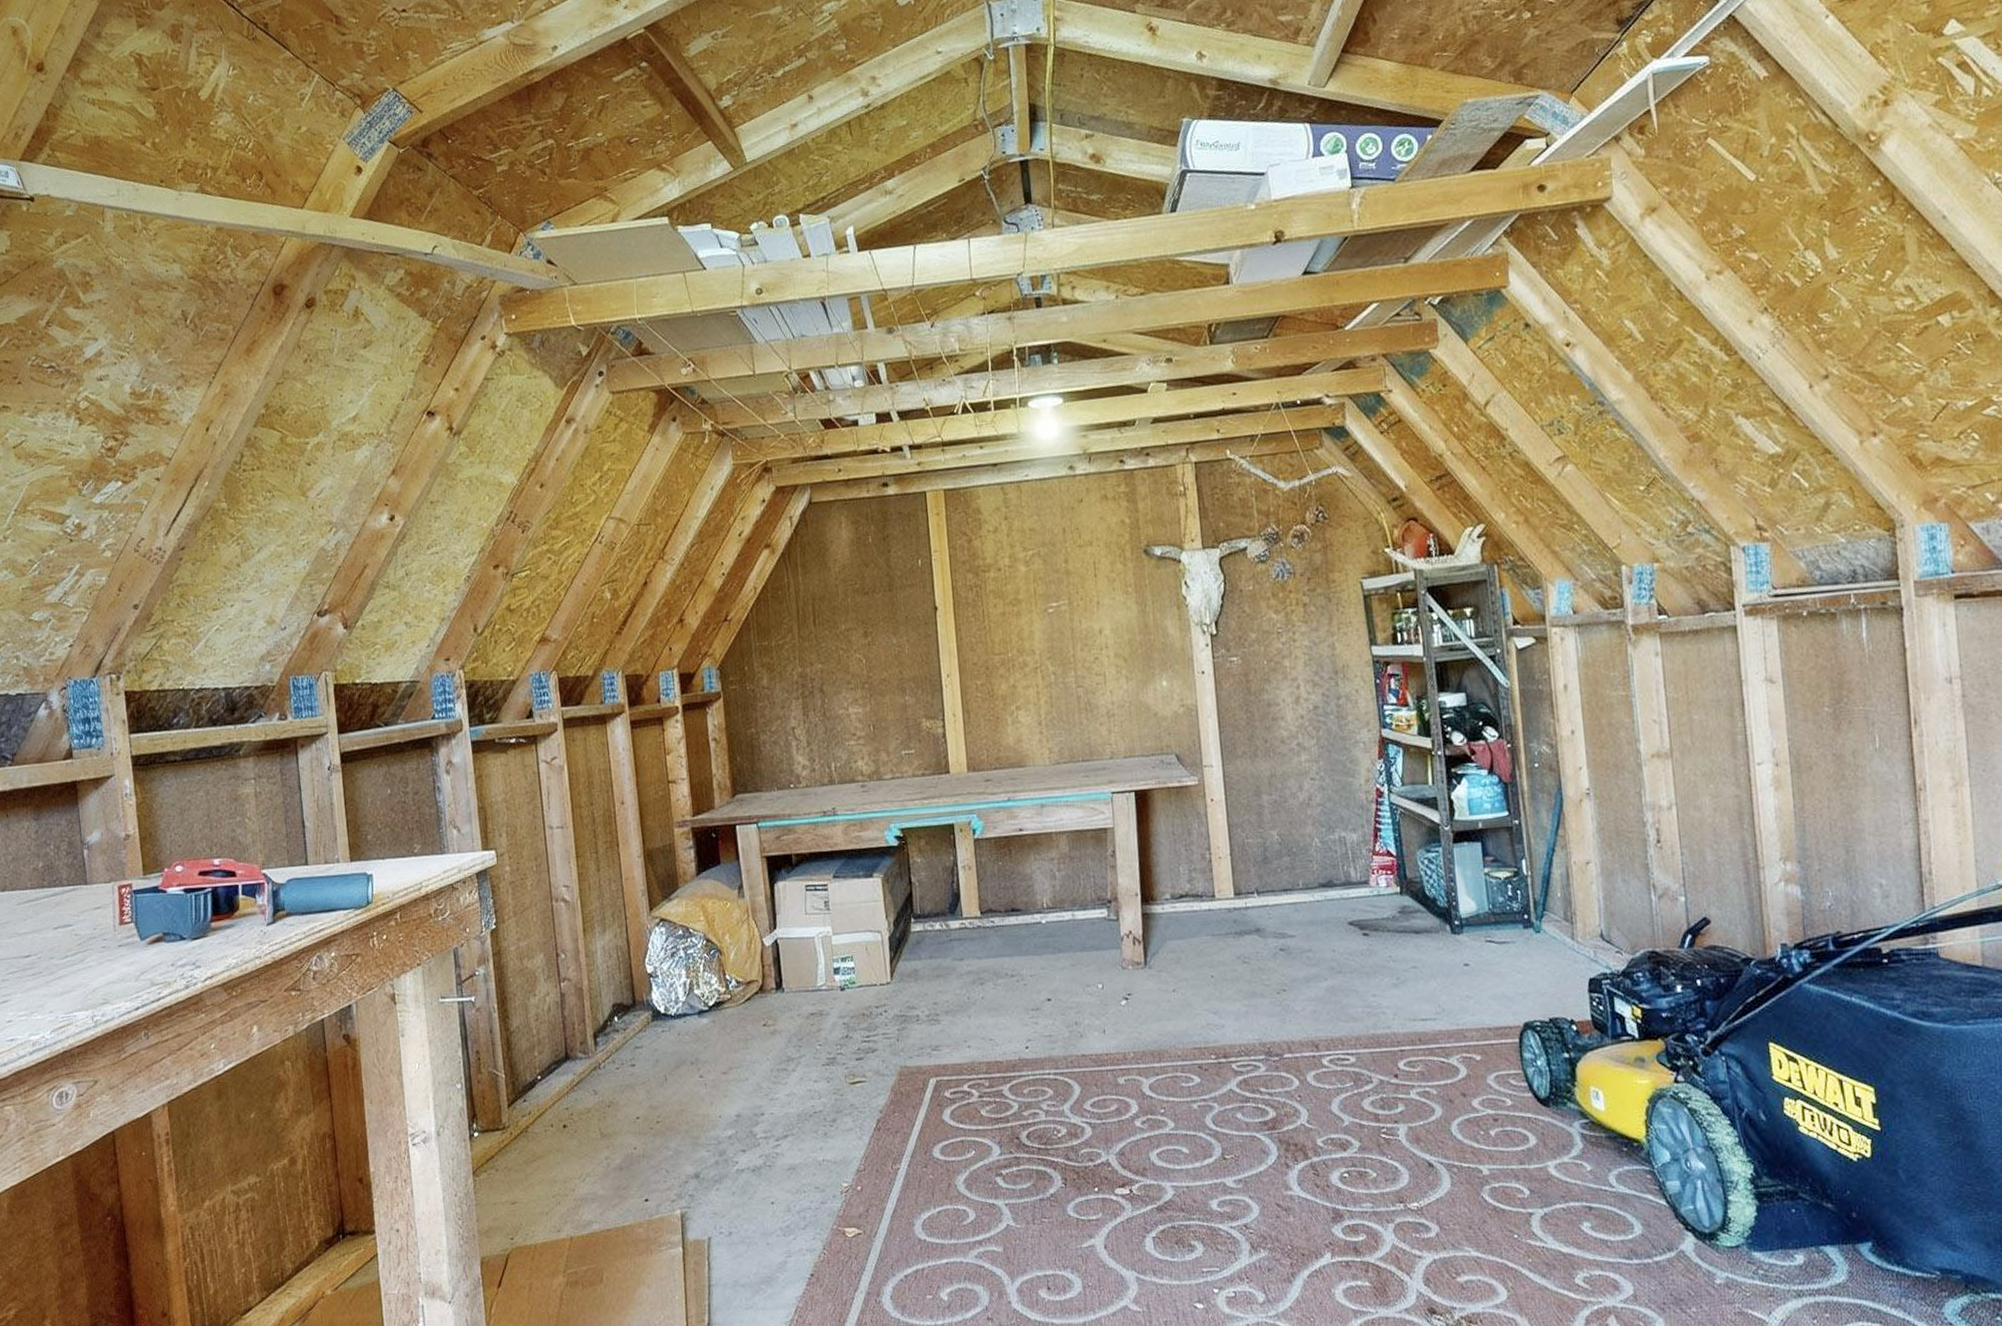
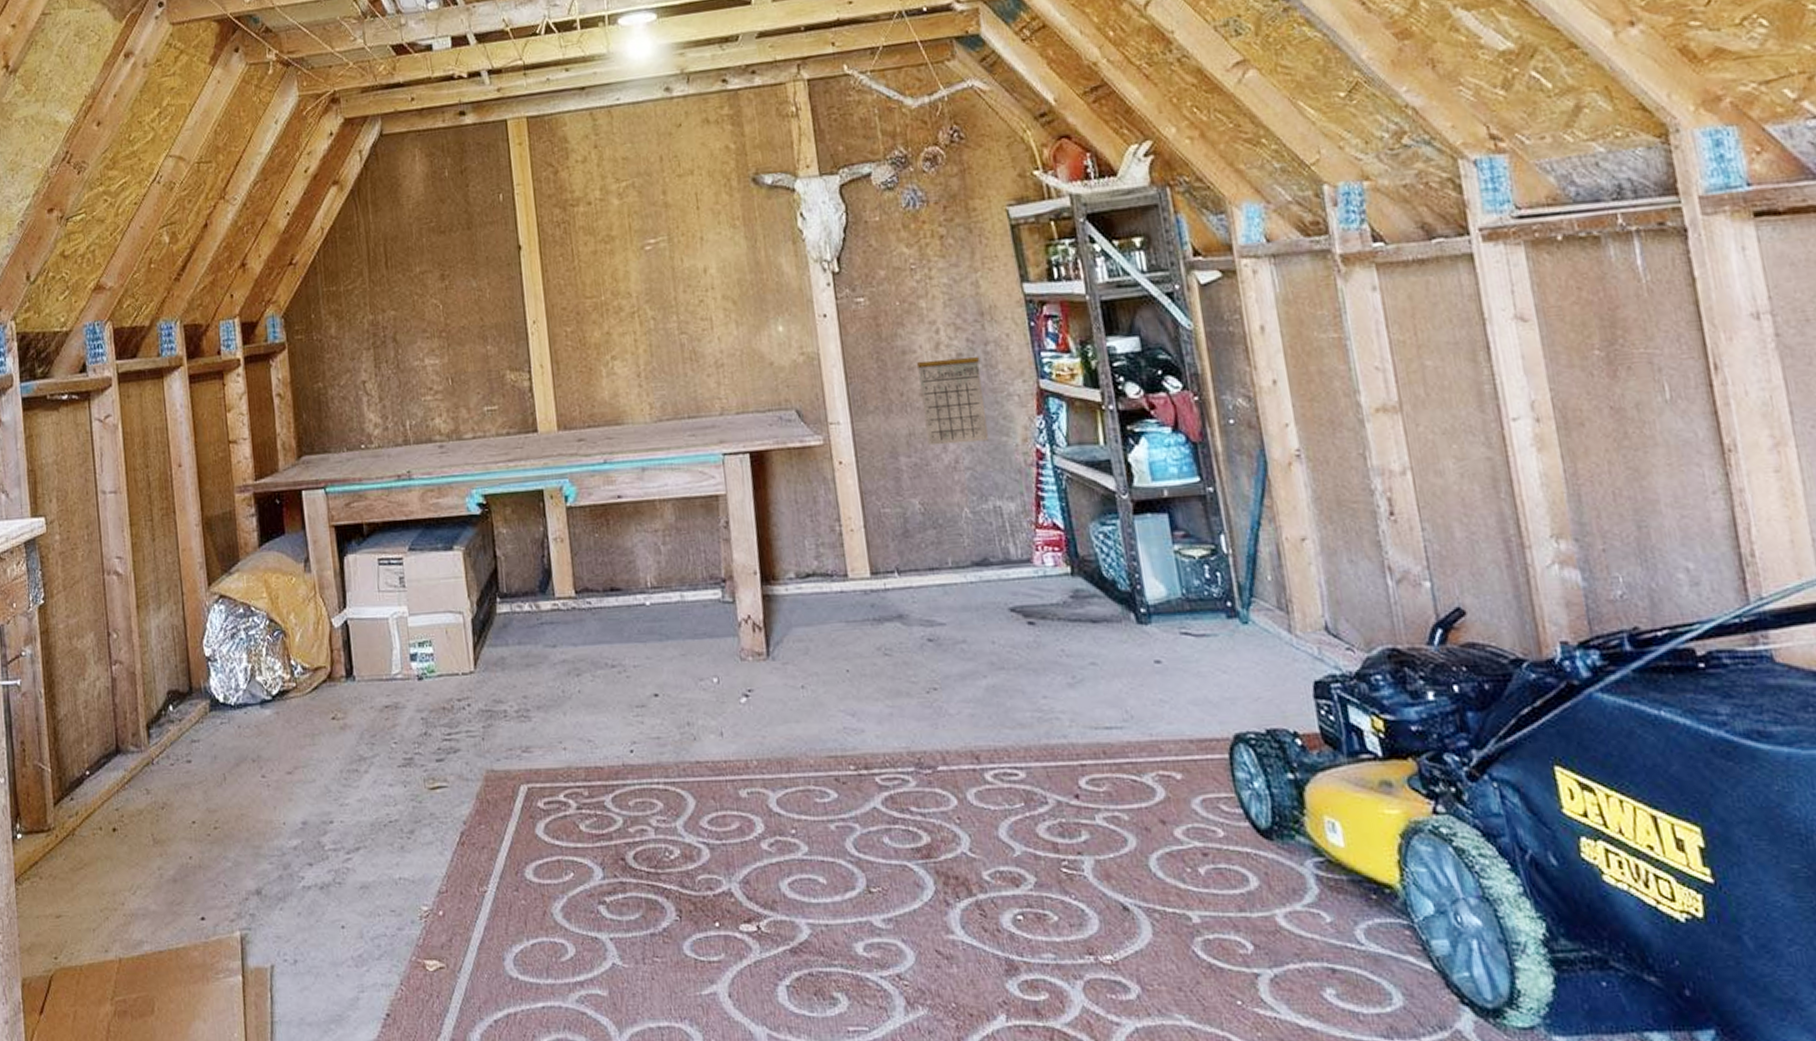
calendar: none [1280,696,1338,786] -> present [917,341,990,446]

